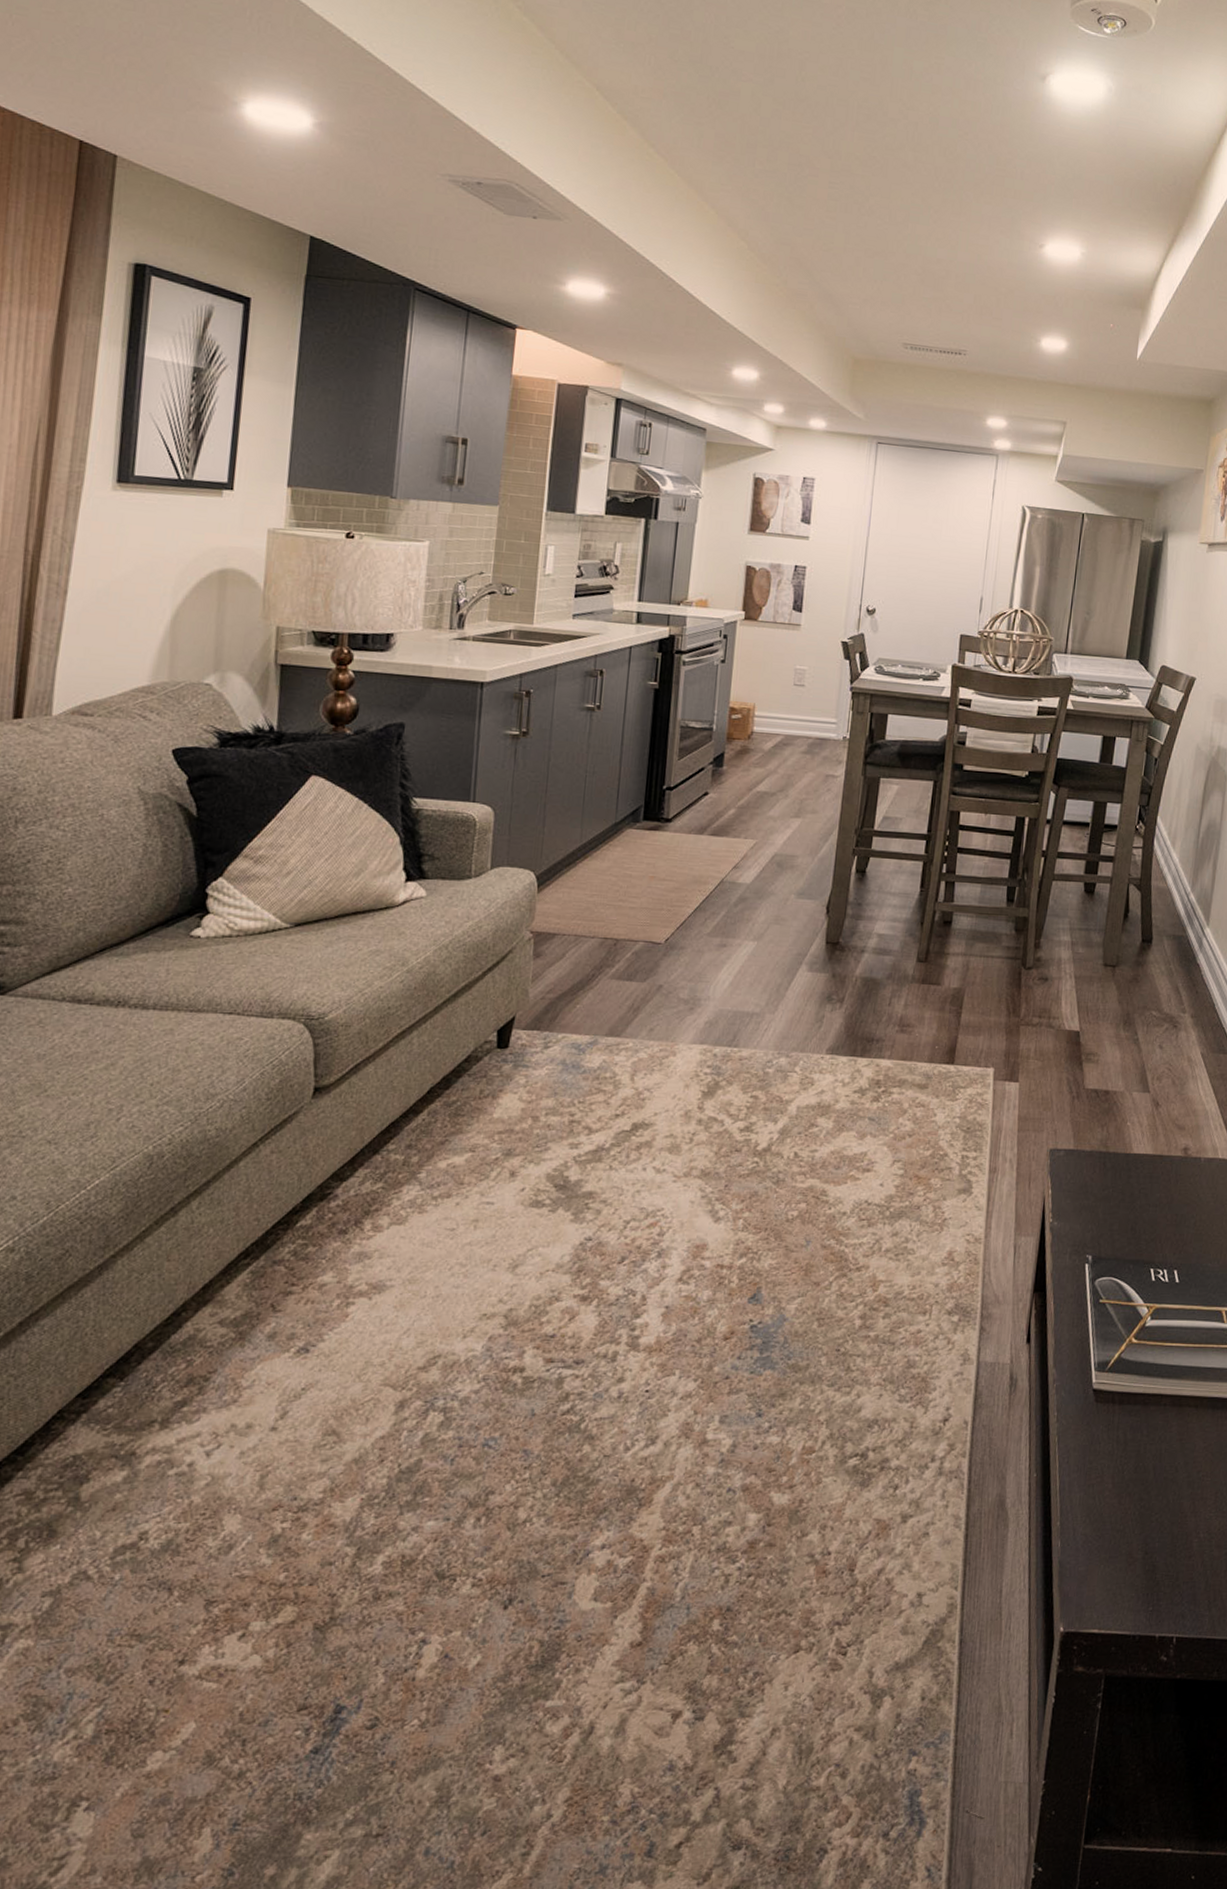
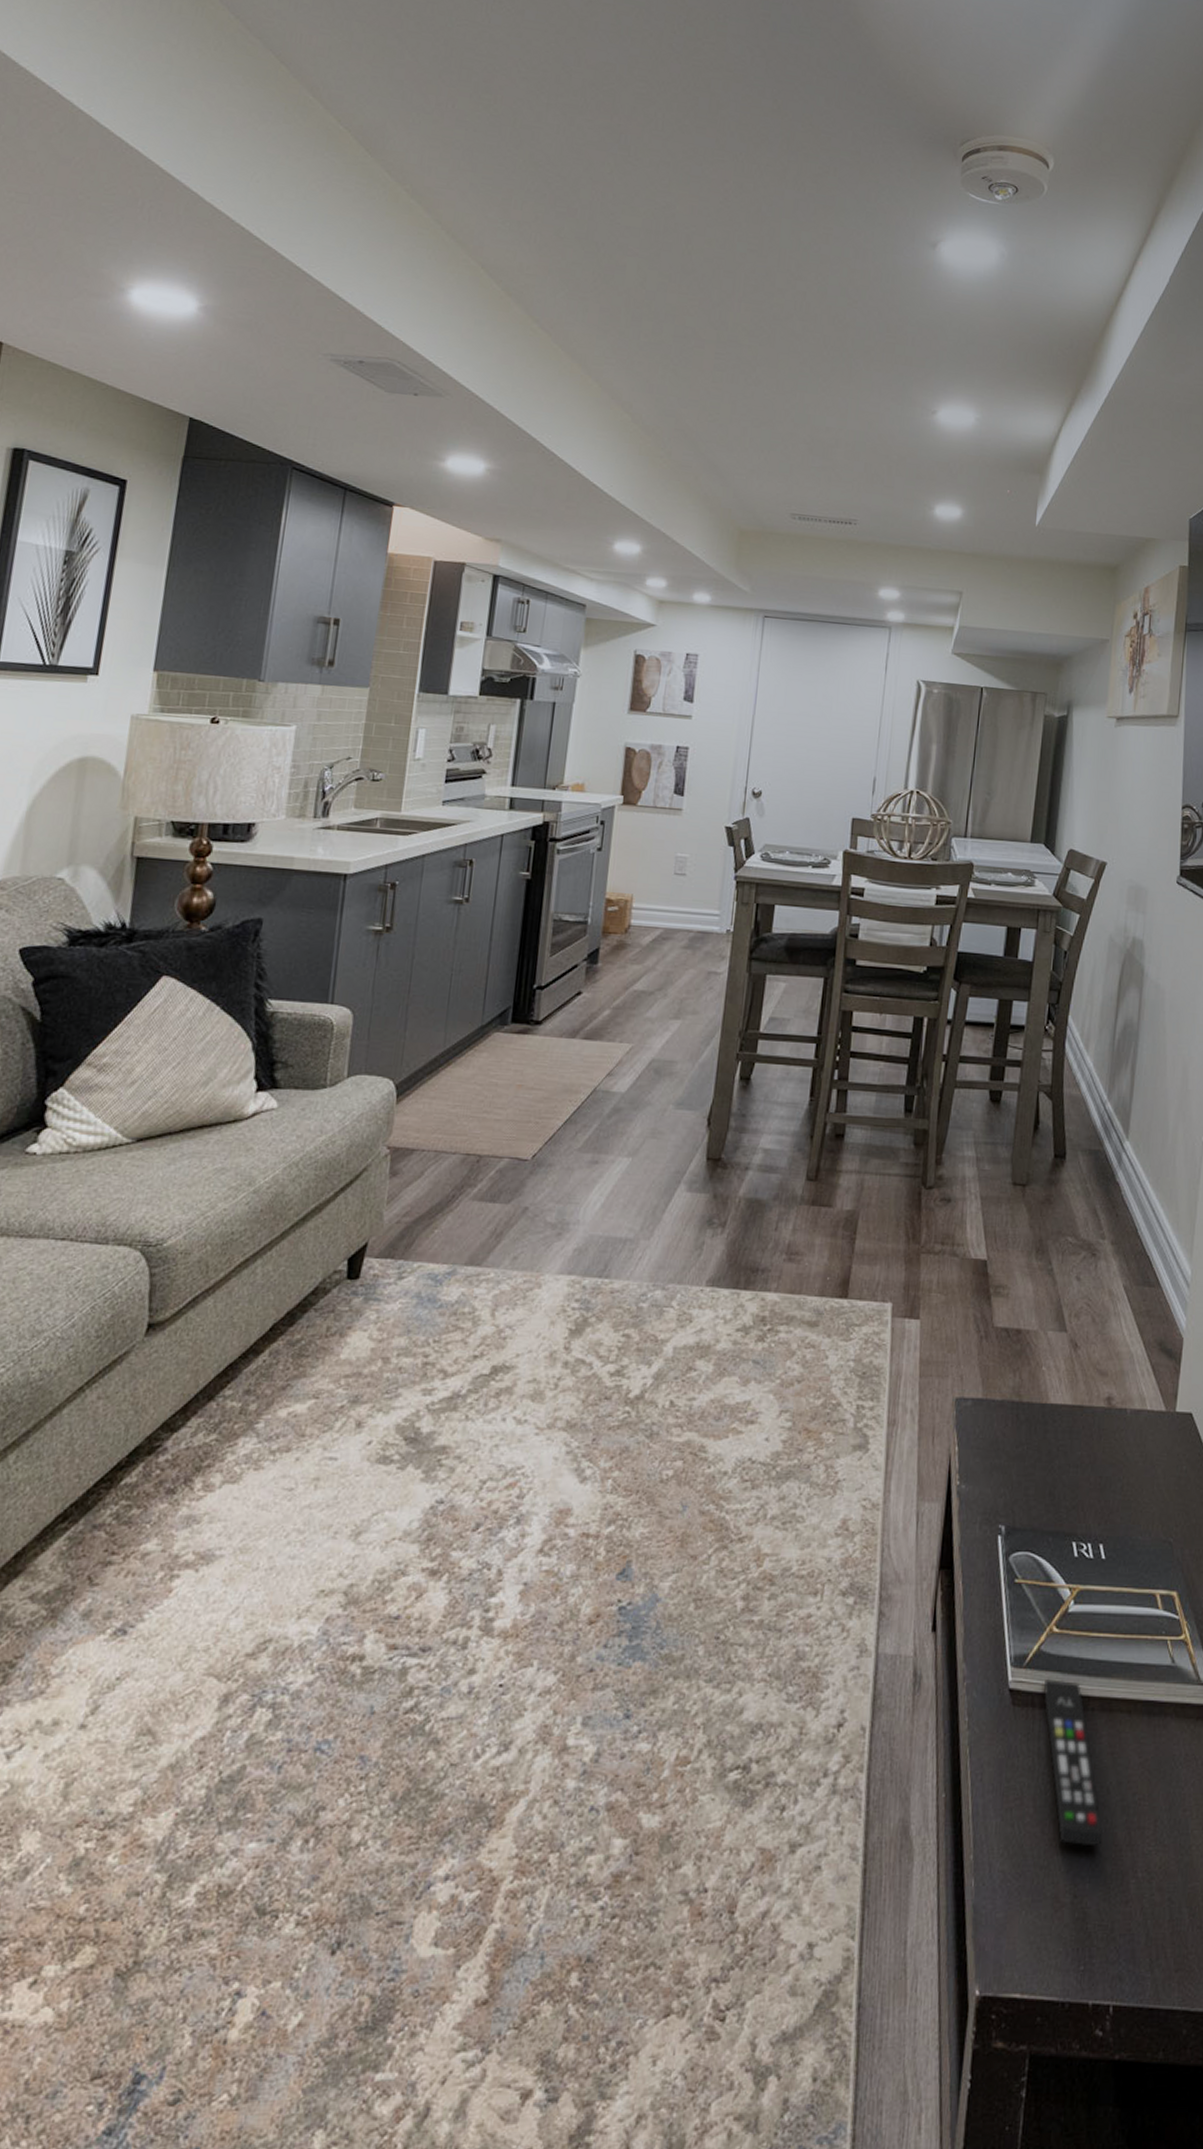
remote control: none [1123,1380,1171,1514] -> present [1044,1678,1102,1847]

